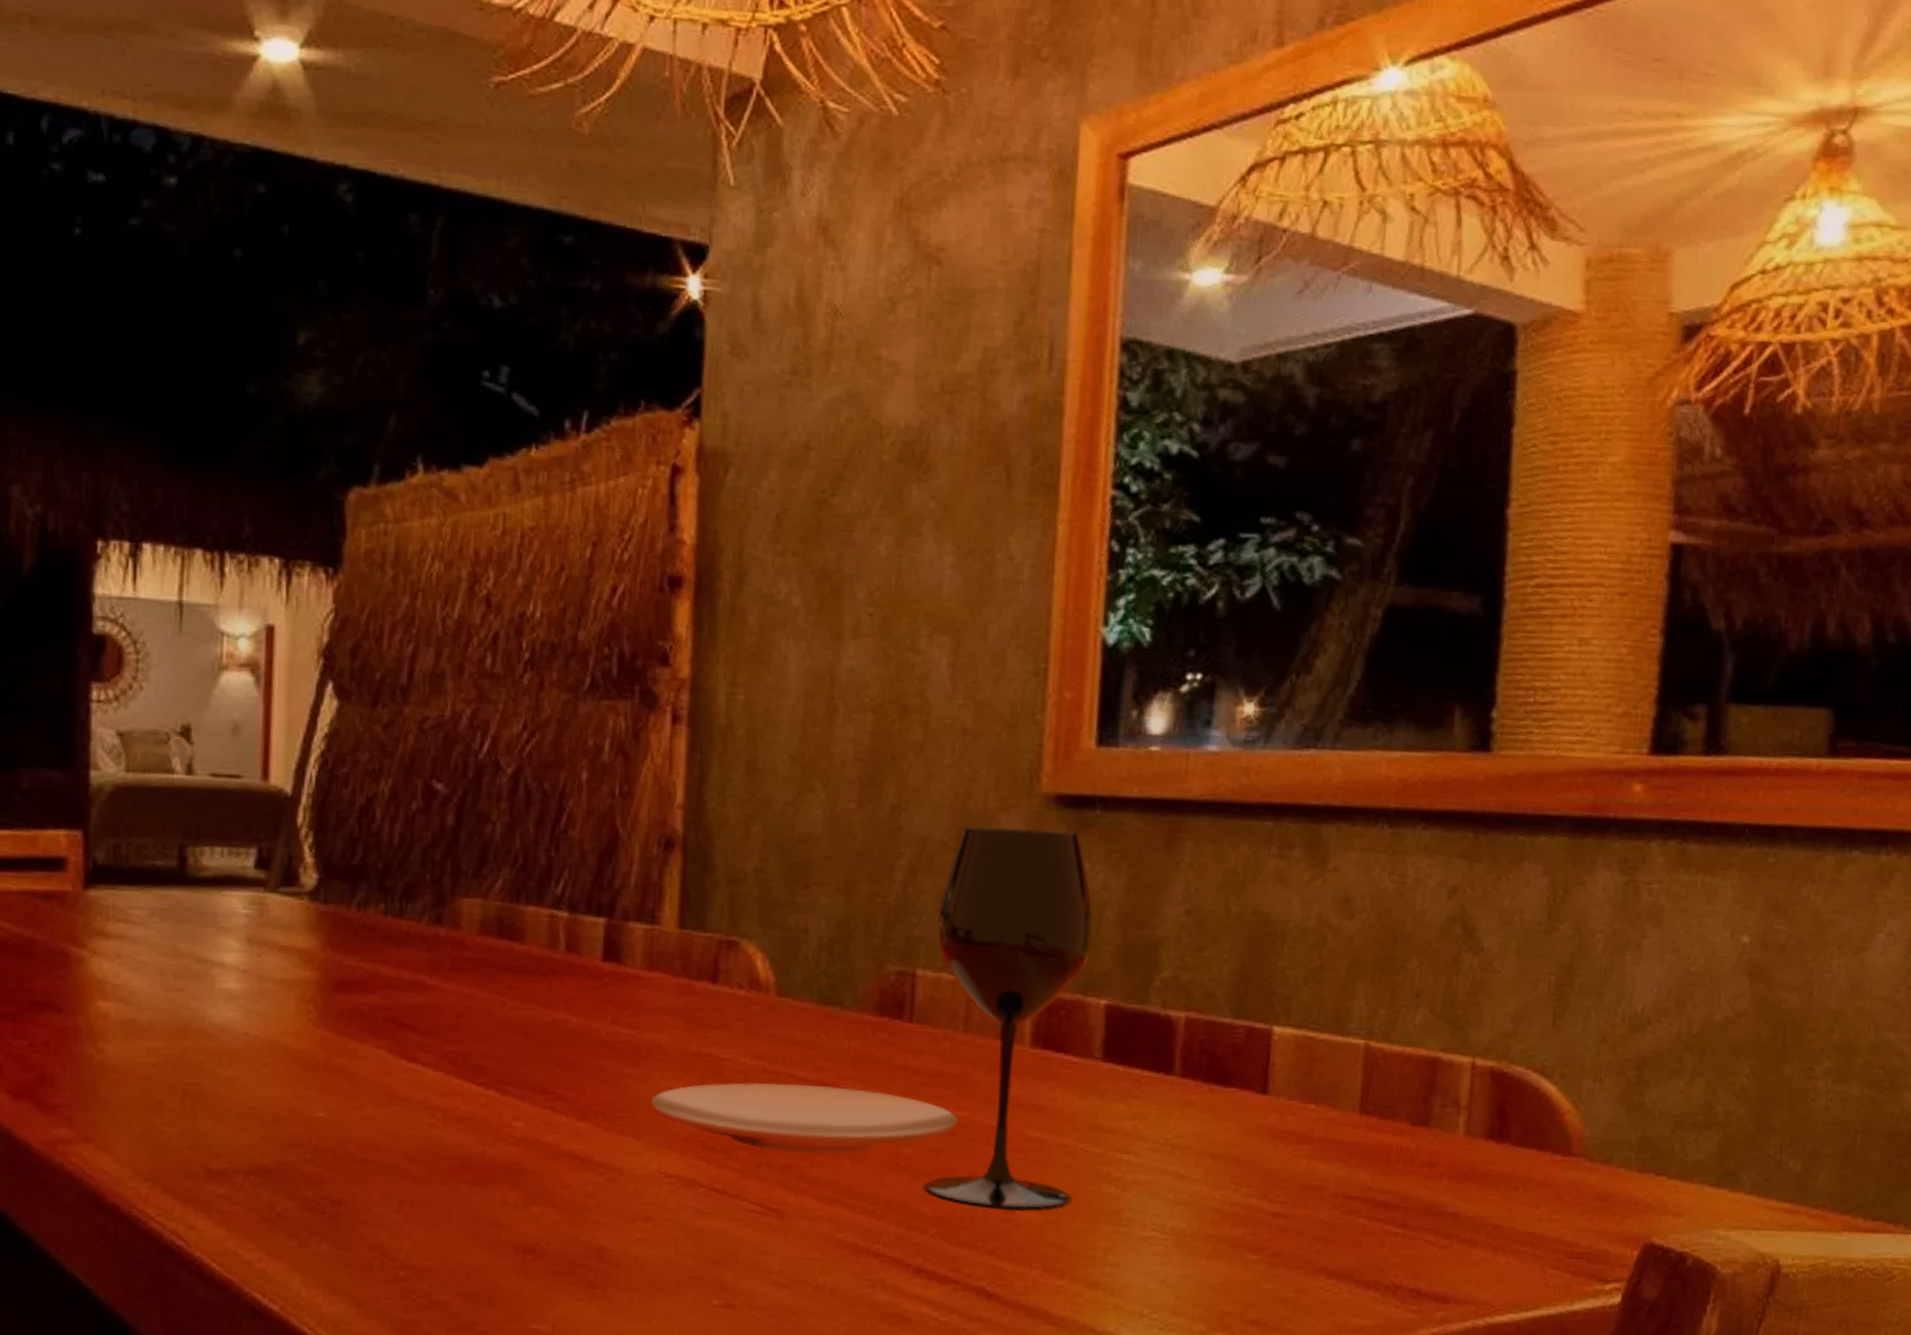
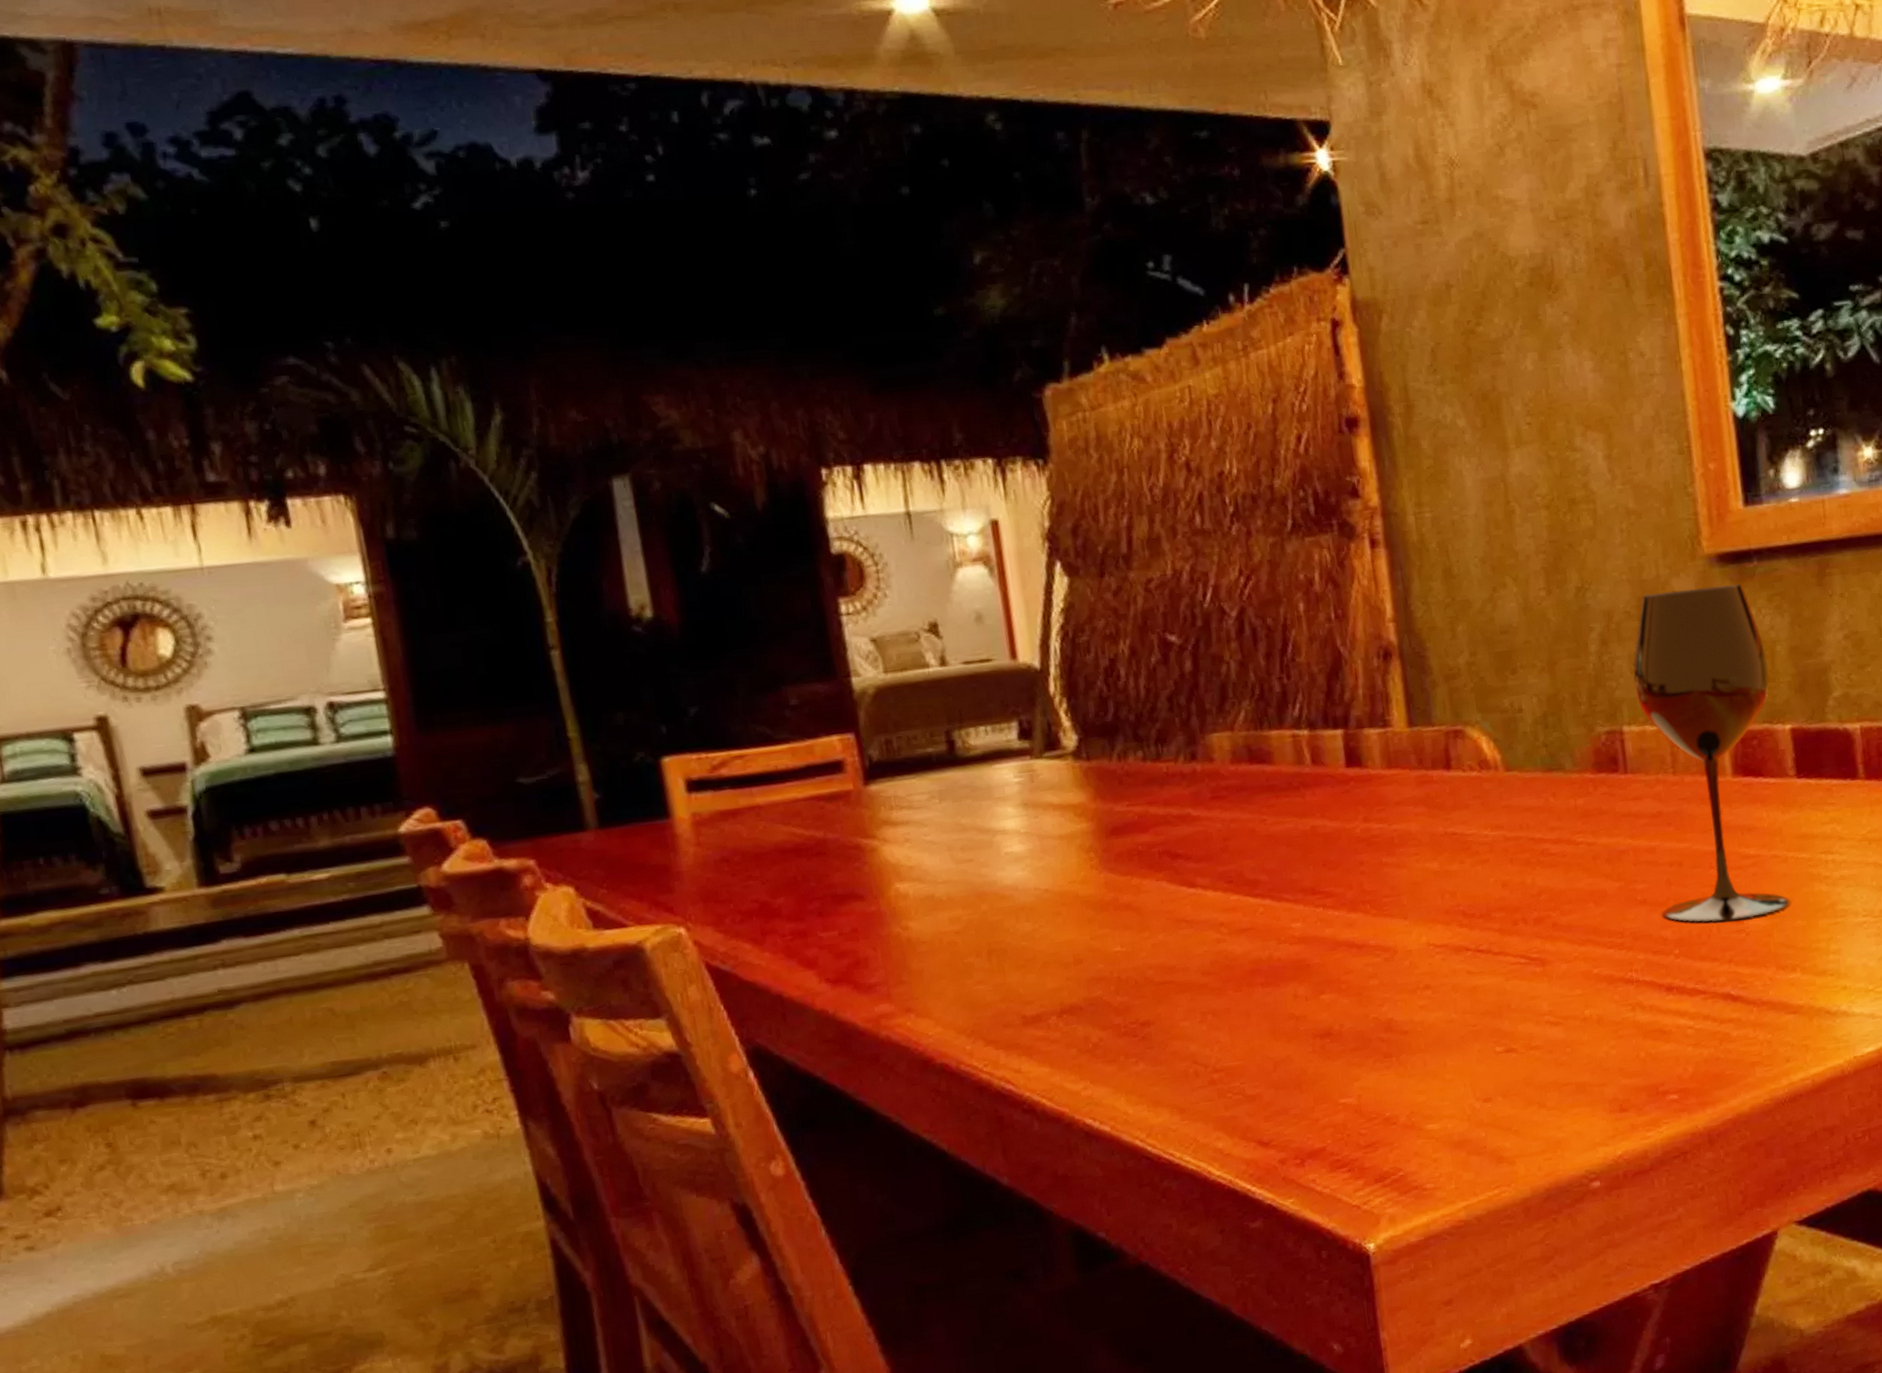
plate: present [650,1082,958,1154] -> none [1410,839,1681,908]

